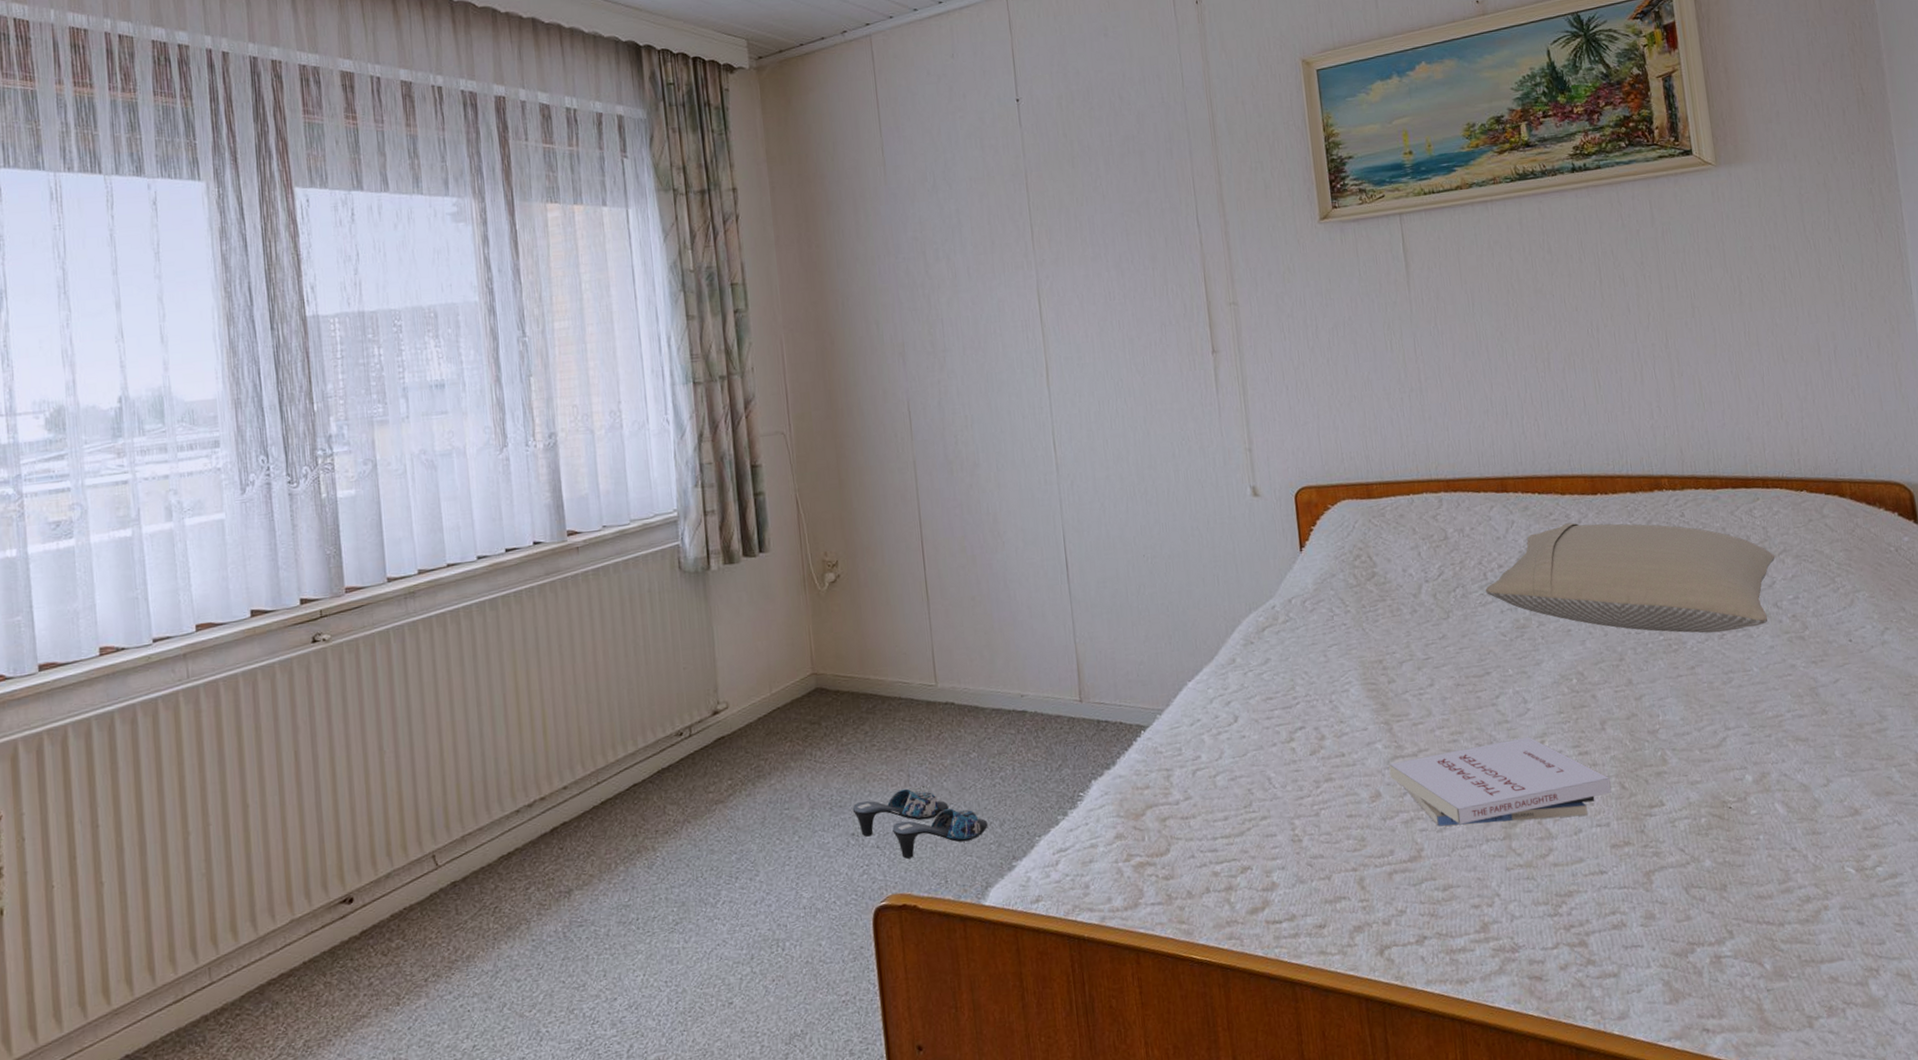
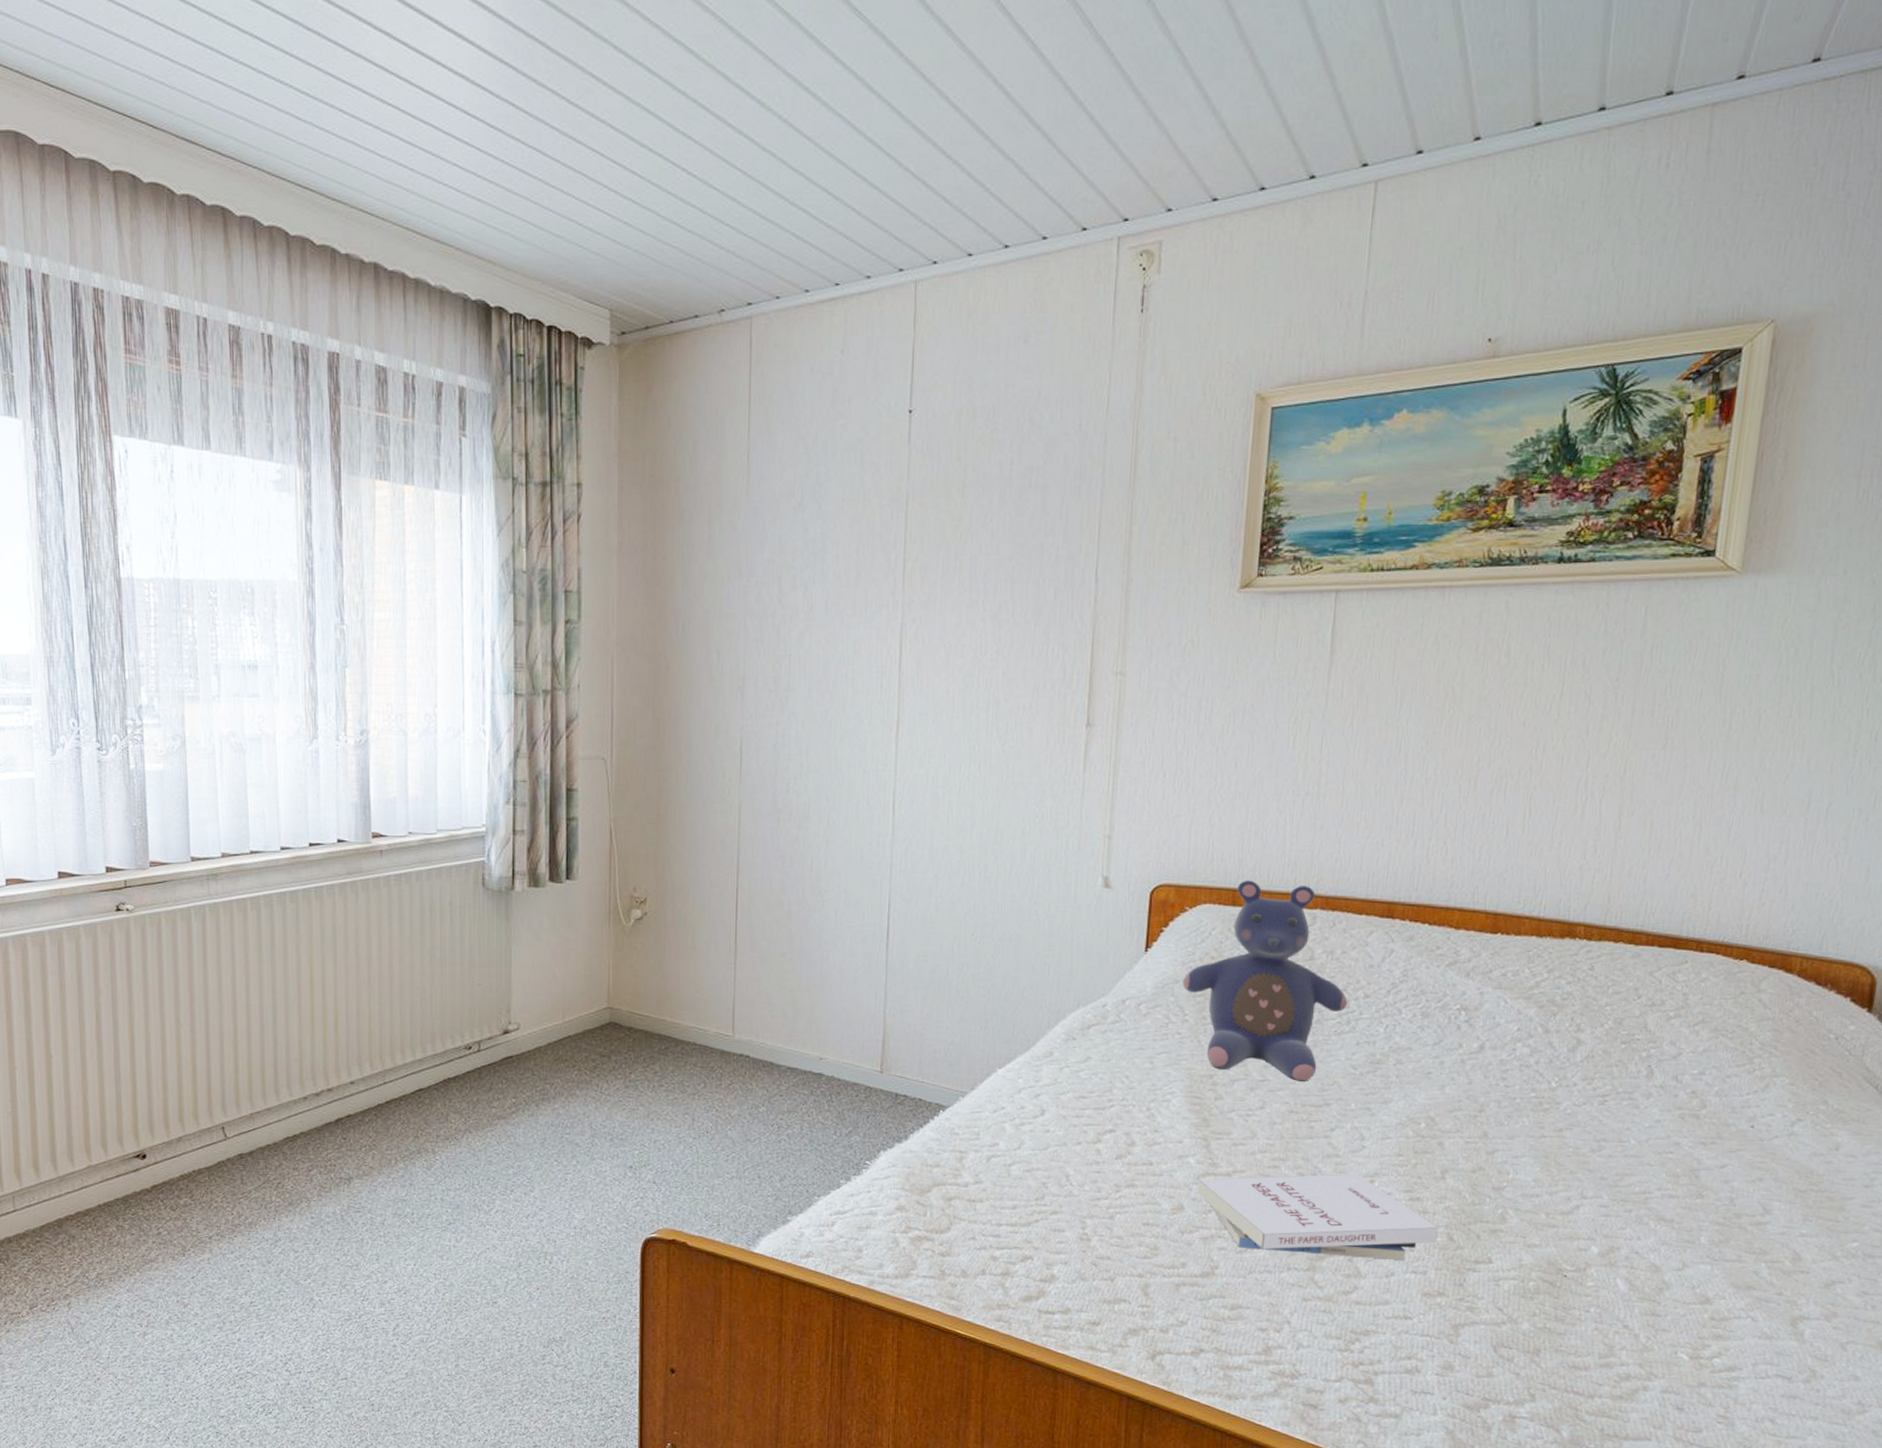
slippers: present [852,788,988,859] -> none [633,1131,768,1198]
teddy bear: none [1338,472,1486,655] -> present [1182,880,1348,1081]
pillow: present [1485,523,1776,634] -> none [1343,960,1690,1098]

